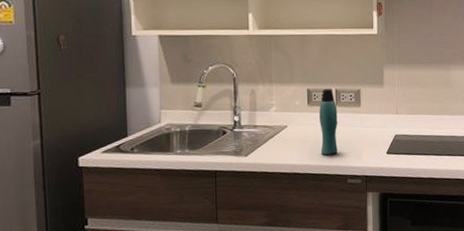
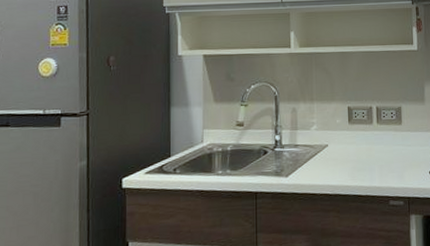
bottle: present [319,88,338,155] -> none [360,105,379,175]

